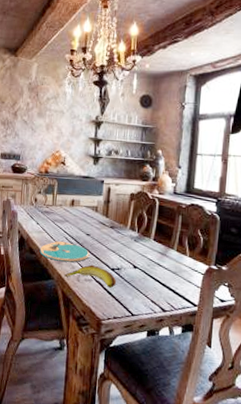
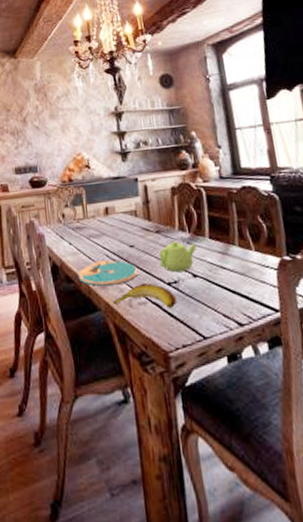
teapot: none [107,236,141,262] -> present [158,240,197,272]

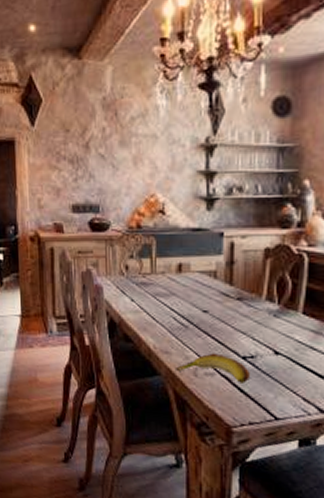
plate: present [78,260,138,286] -> none [138,323,209,351]
teapot: present [158,240,197,272] -> none [235,311,285,346]

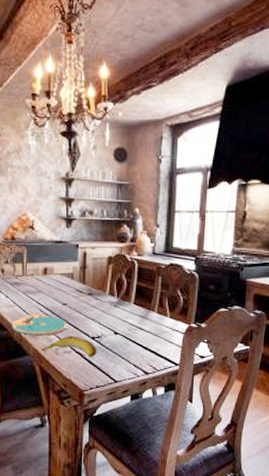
plate: none [138,323,209,351] -> present [11,314,67,335]

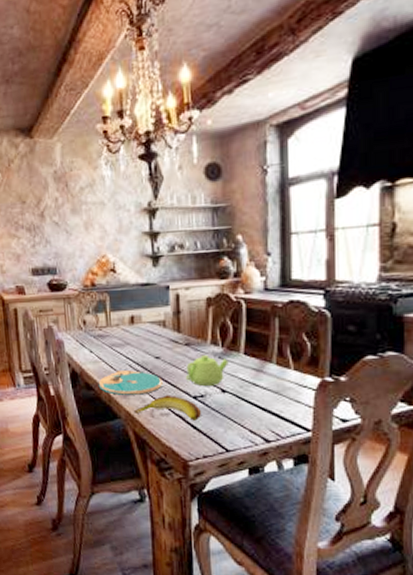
teapot: none [86,303,122,329] -> present [185,354,229,386]

